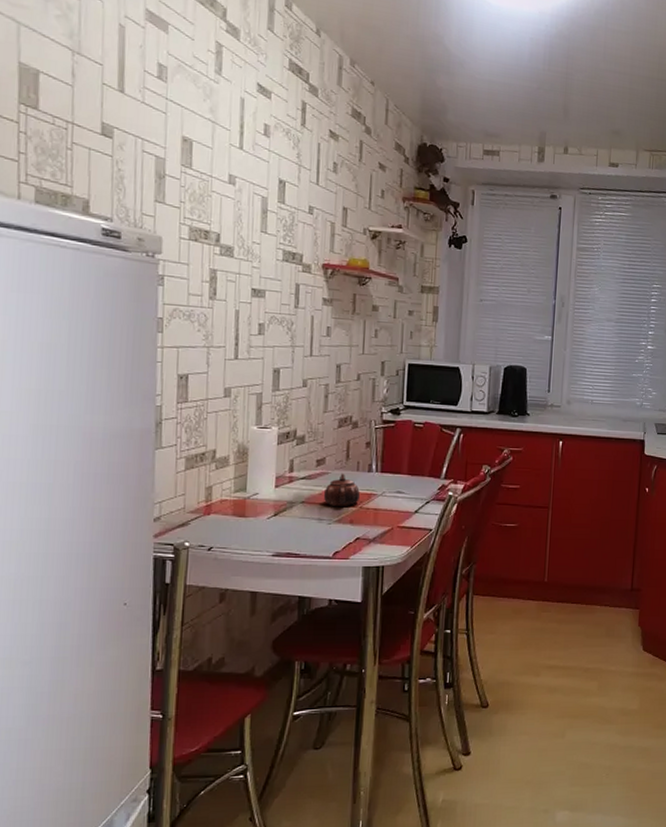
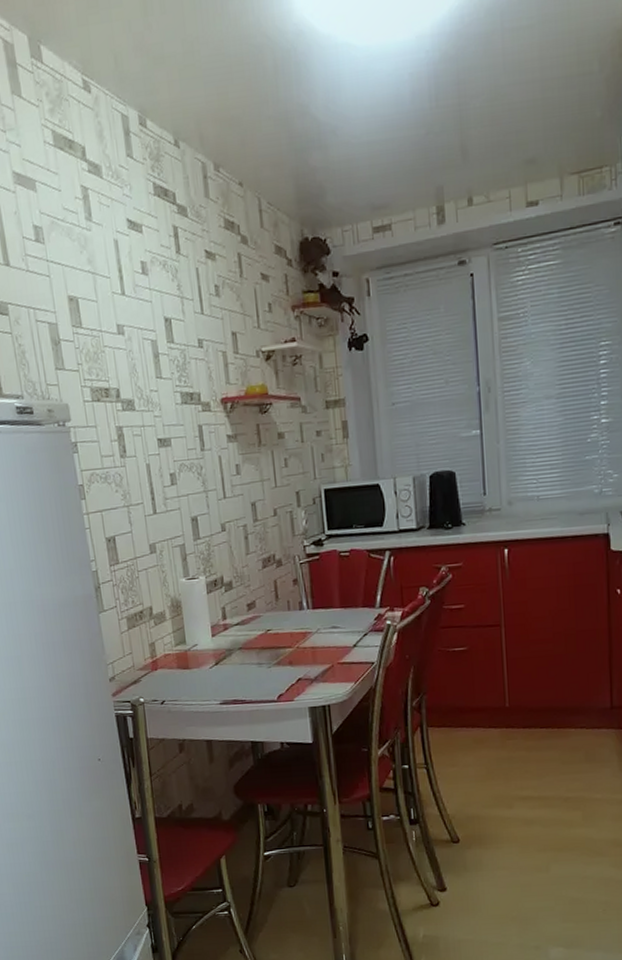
teapot: present [324,473,360,506] -> none [259,614,295,649]

